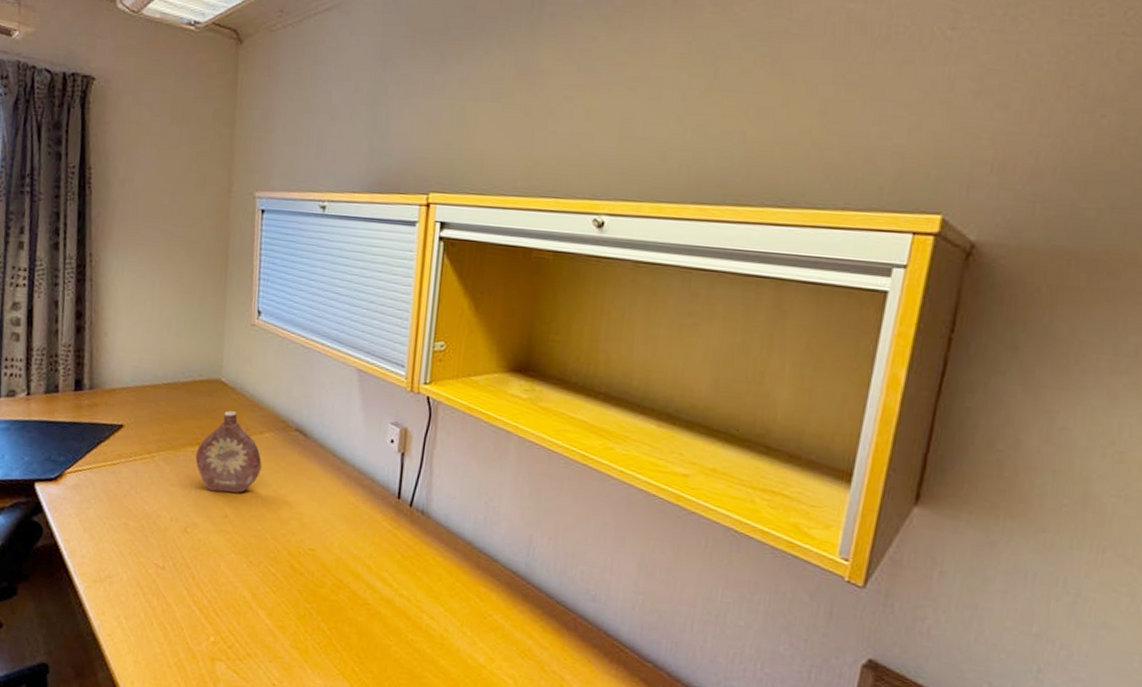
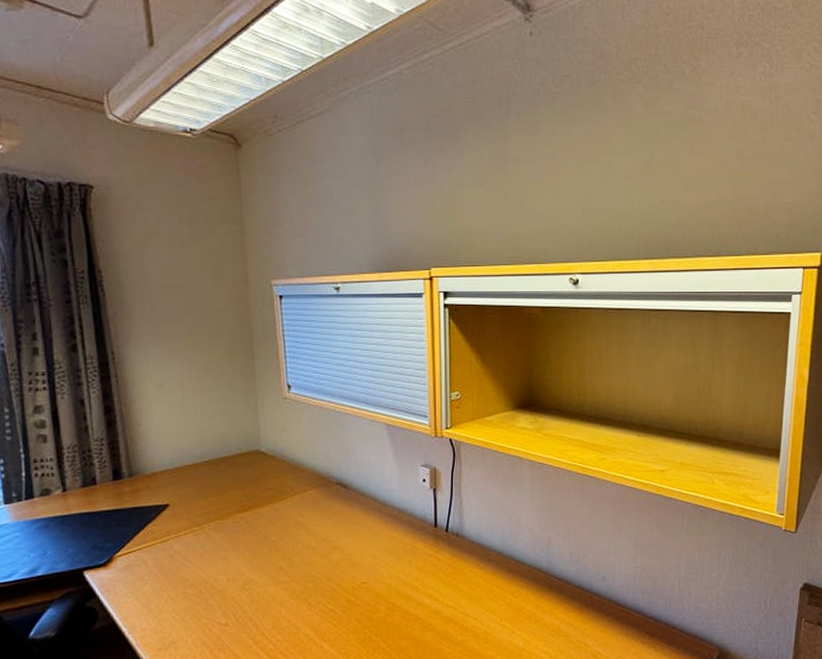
bottle: present [195,411,262,493] -> none [244,476,309,548]

